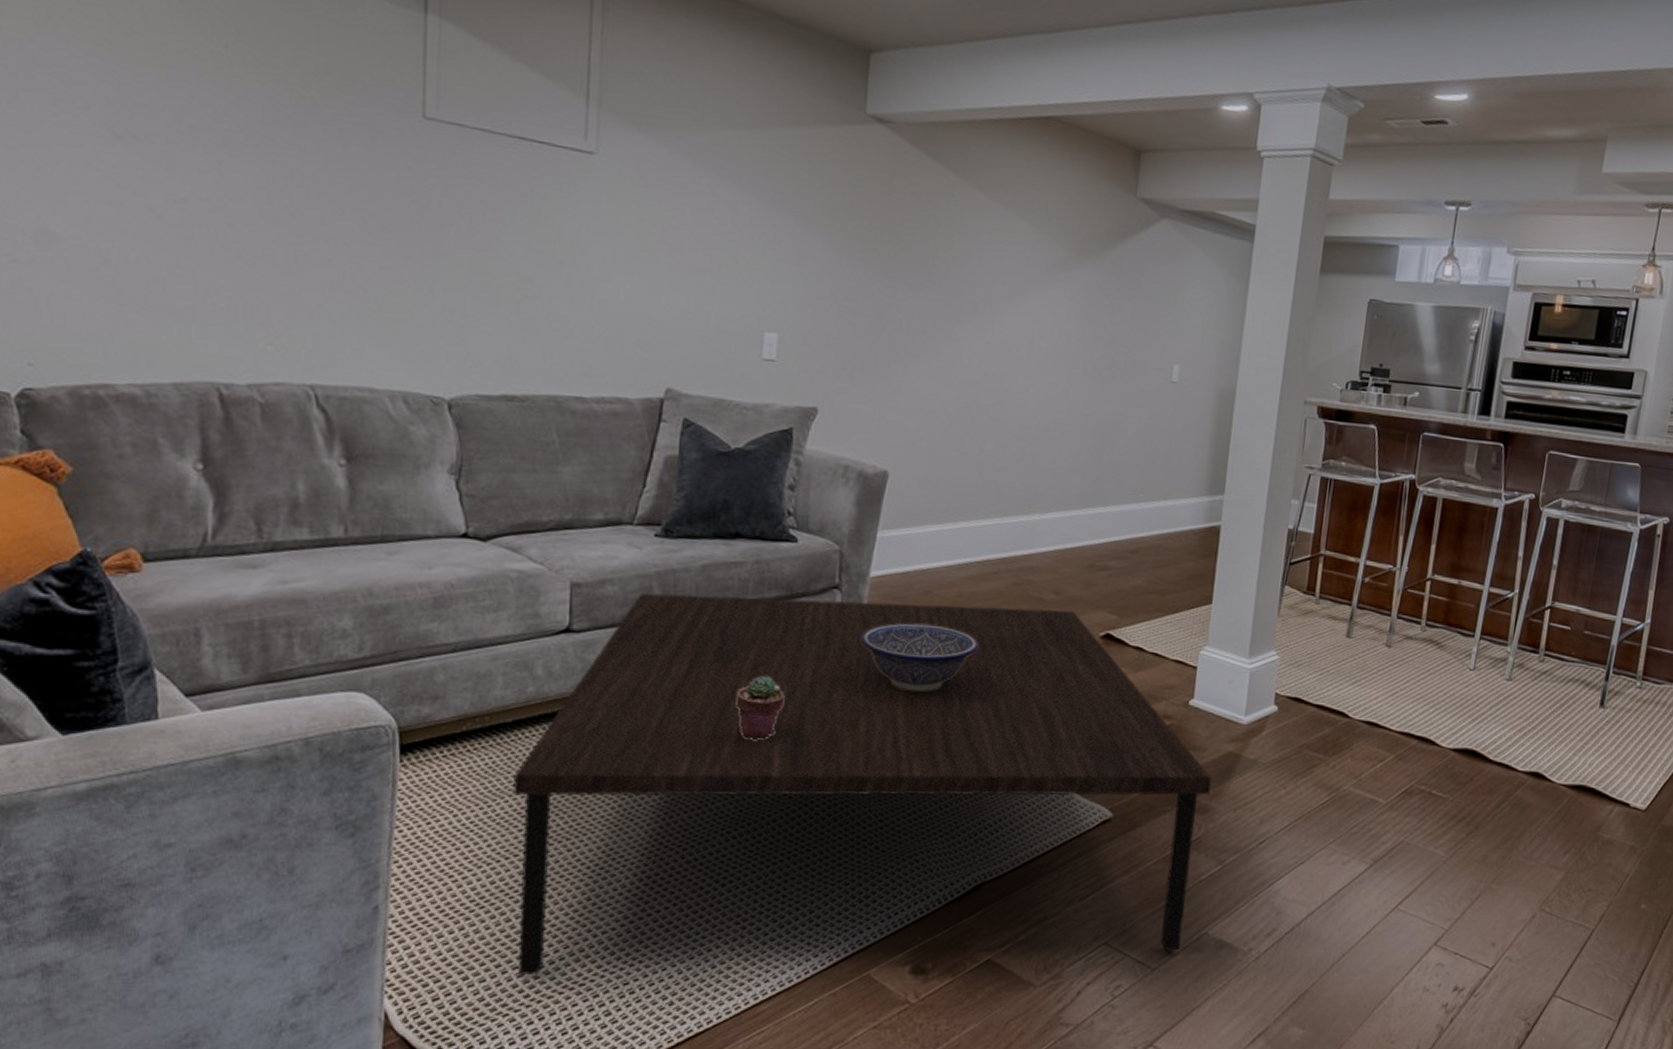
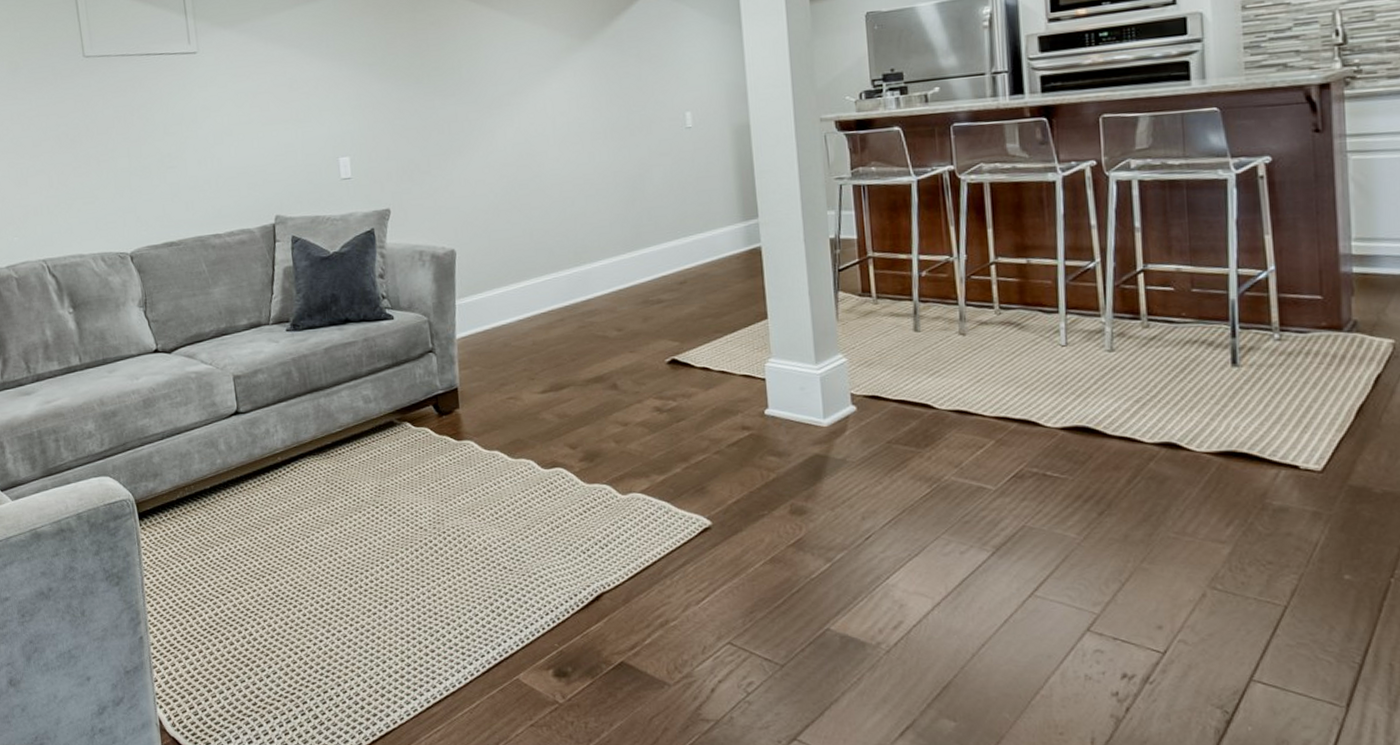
coffee table: present [513,592,1212,975] -> none [218,343,805,687]
potted succulent: present [736,676,785,740] -> none [368,431,407,484]
decorative bowl: present [860,623,979,692] -> none [458,371,559,430]

